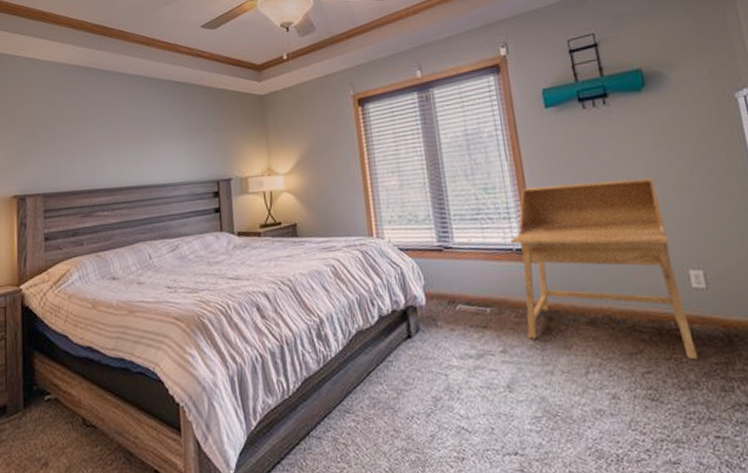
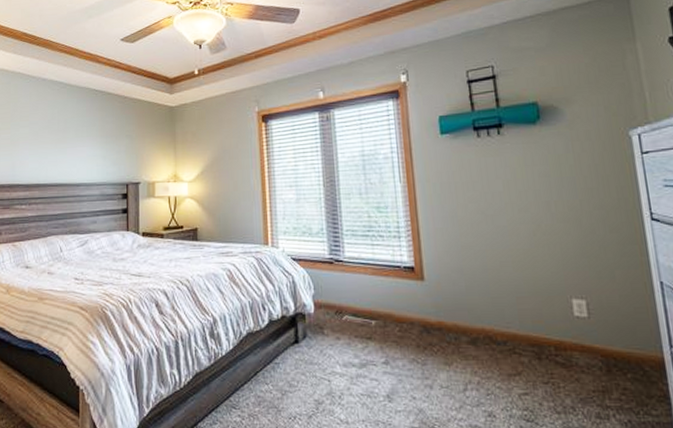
desk: present [511,177,698,360] -> none [399,207,575,386]

